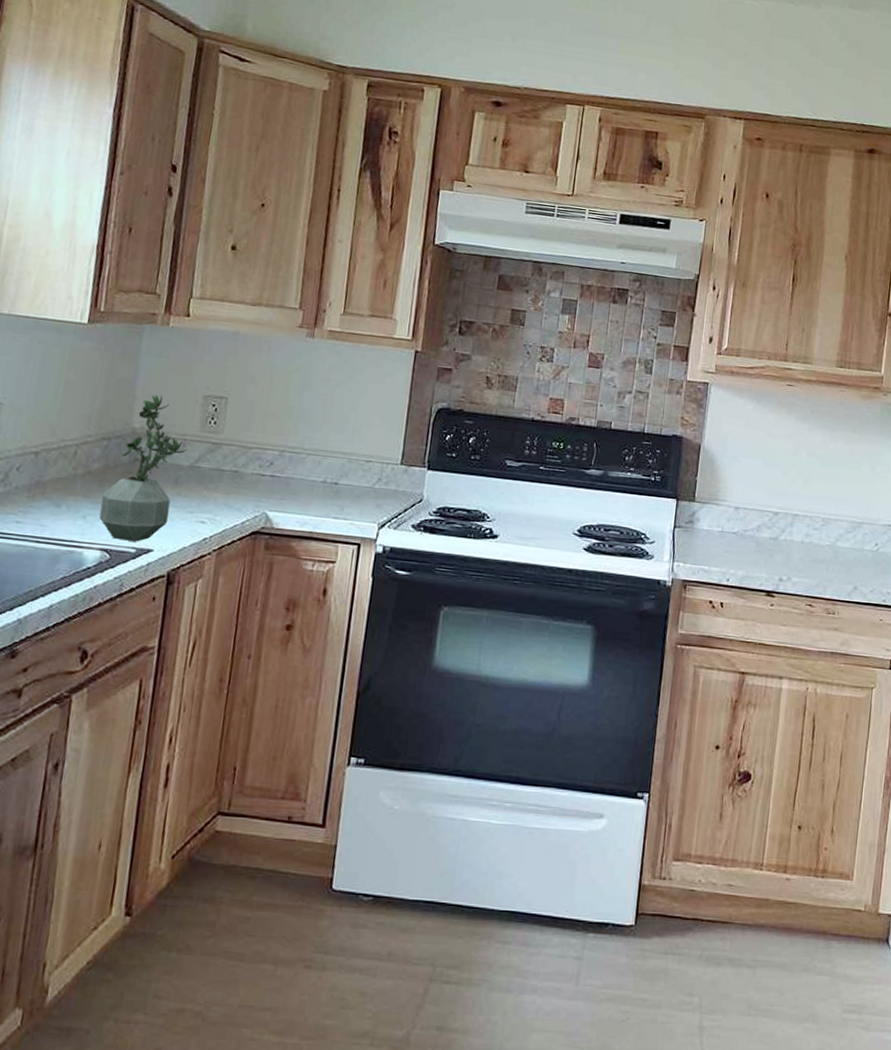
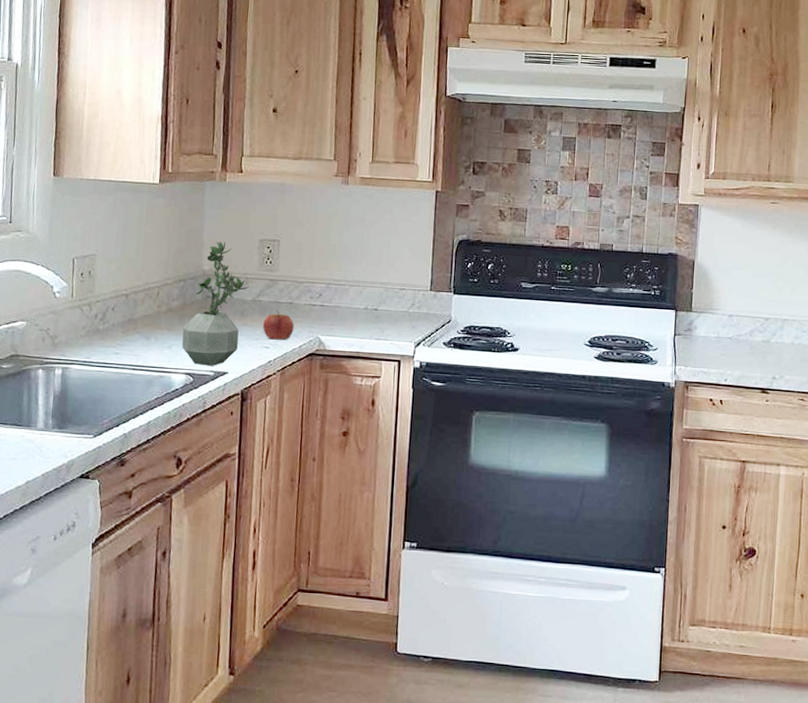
apple: none [199,477,238,515] -> present [262,309,294,340]

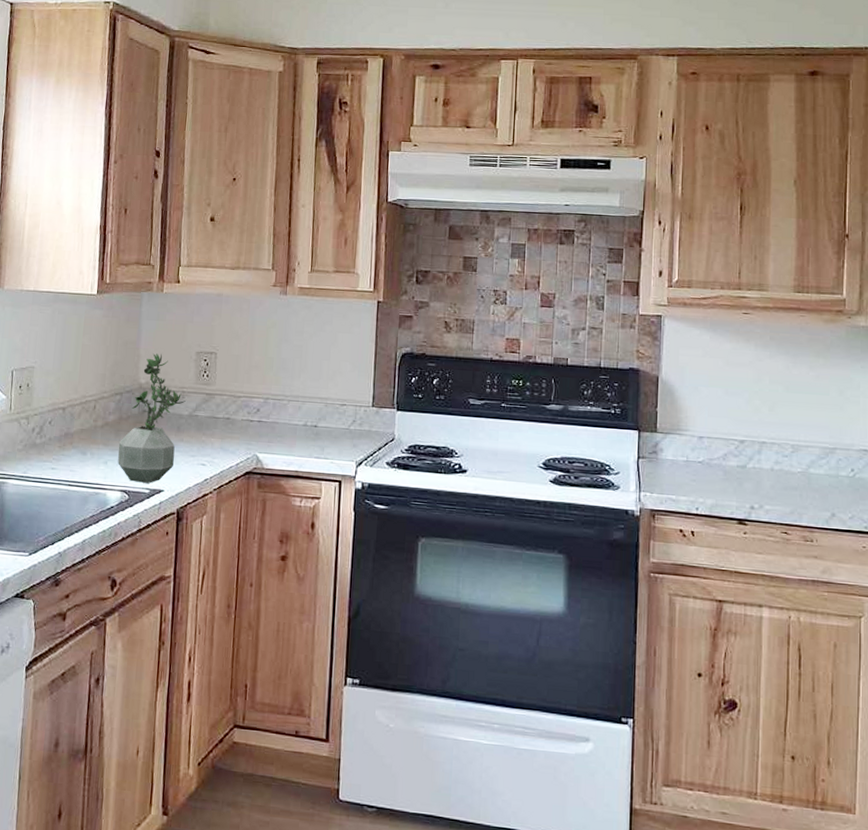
apple: present [262,309,294,340] -> none [199,424,231,457]

